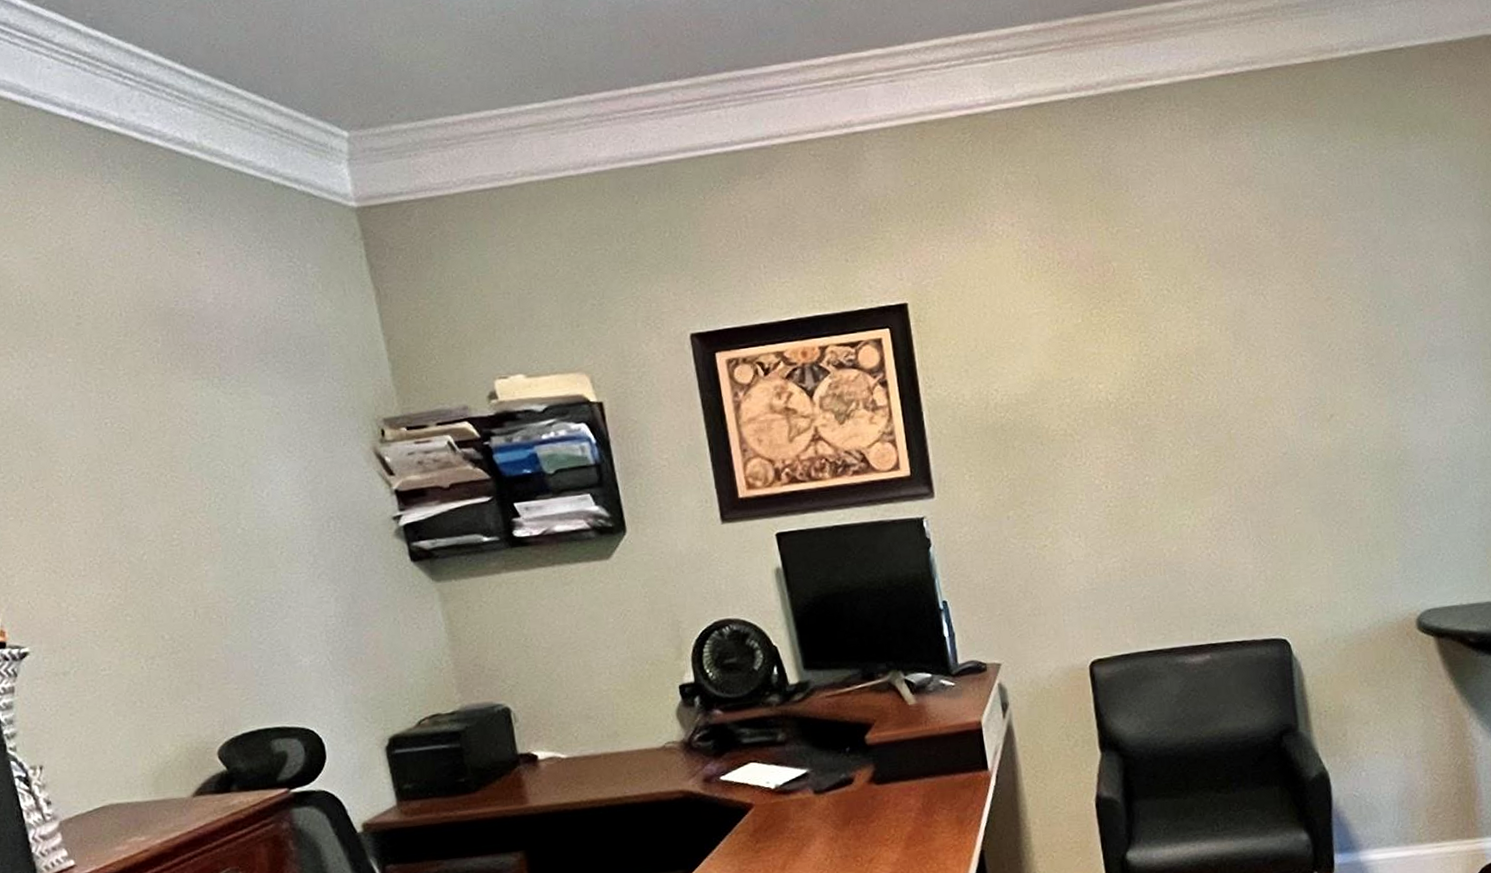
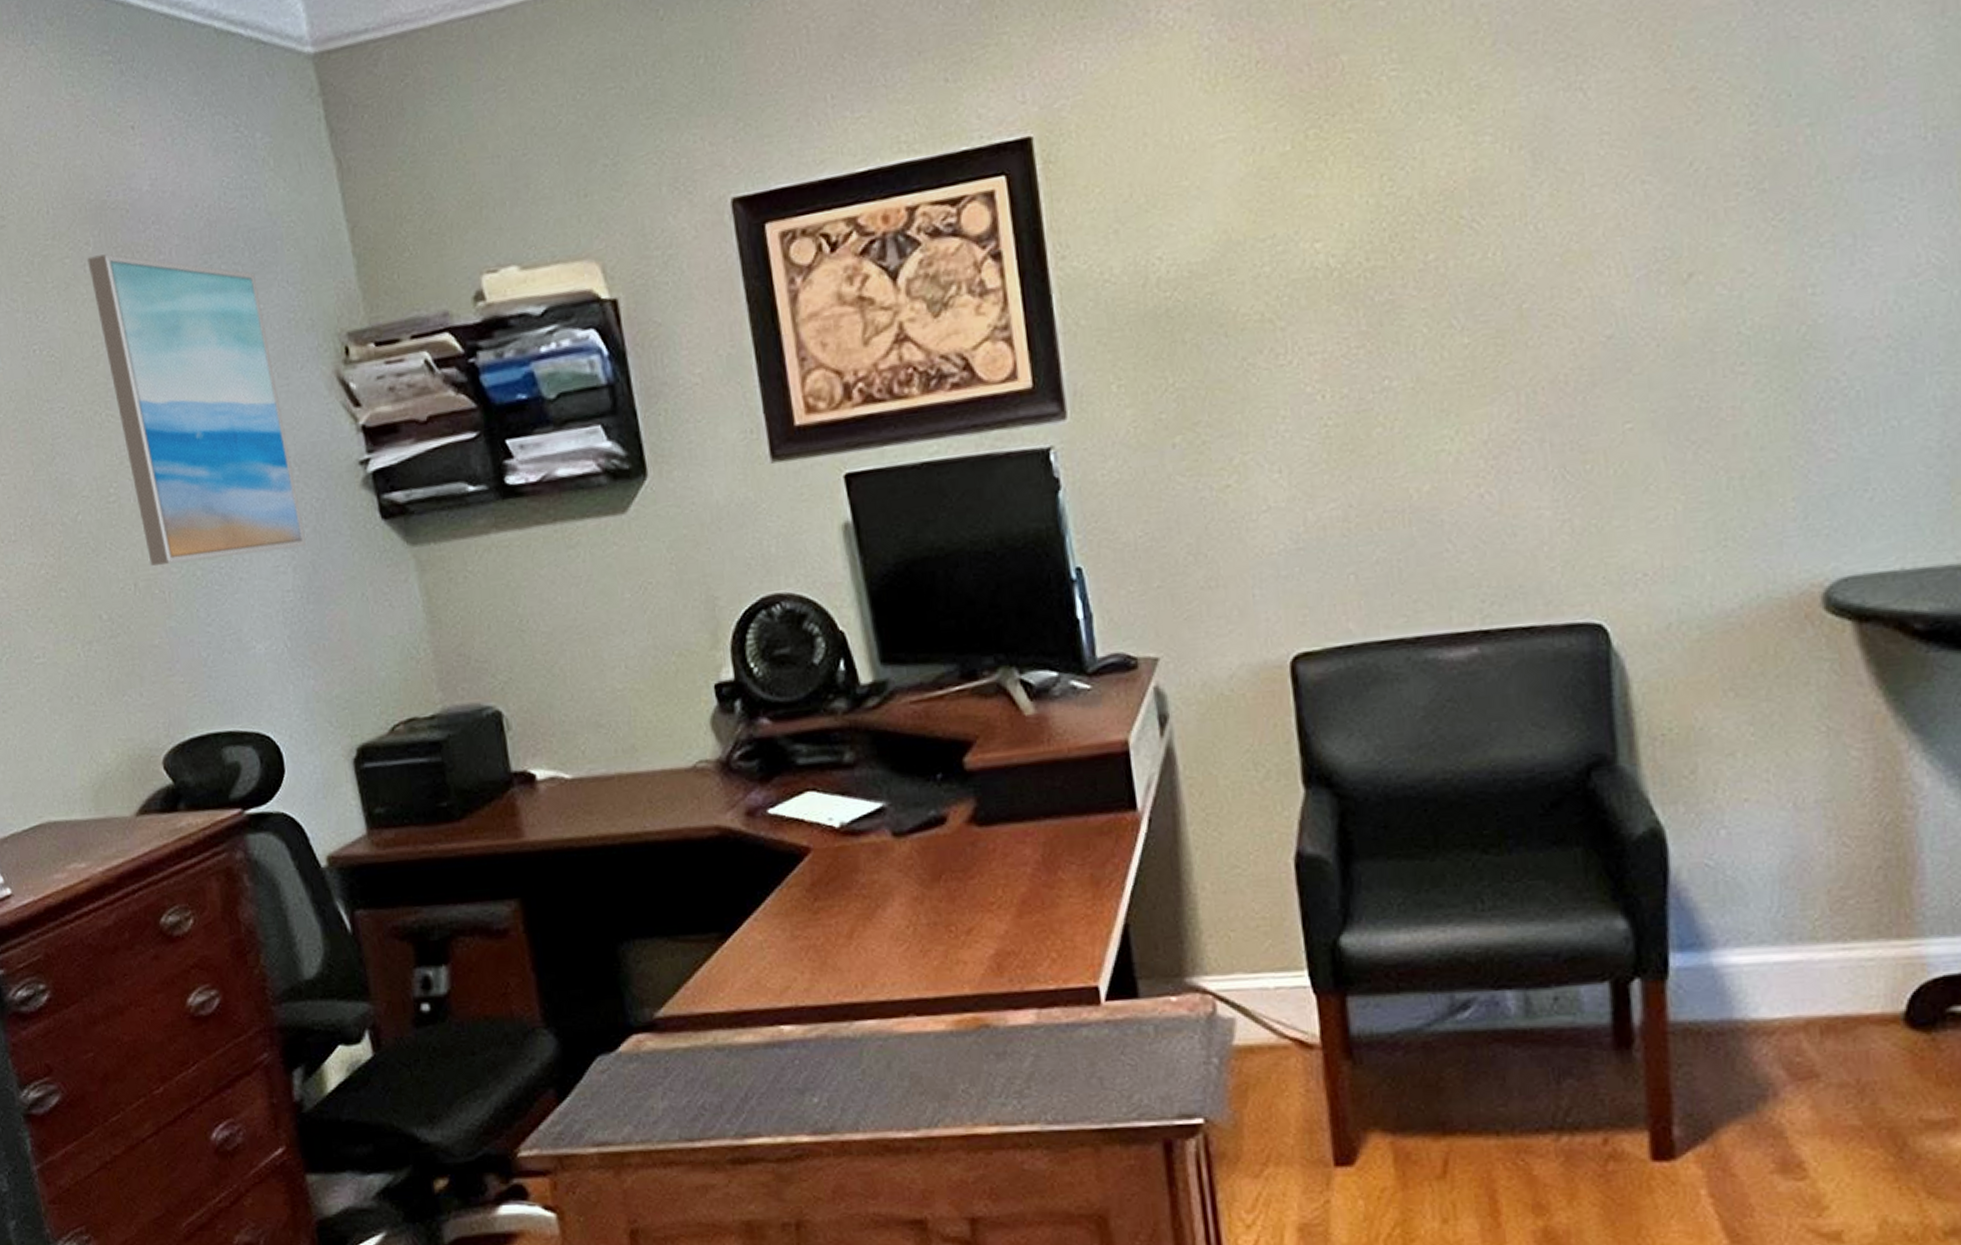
wall art: none [156,350,346,596] -> present [87,254,306,566]

